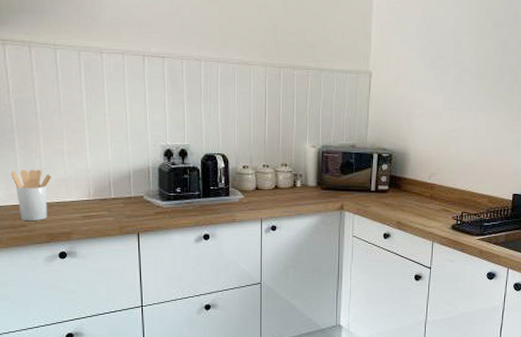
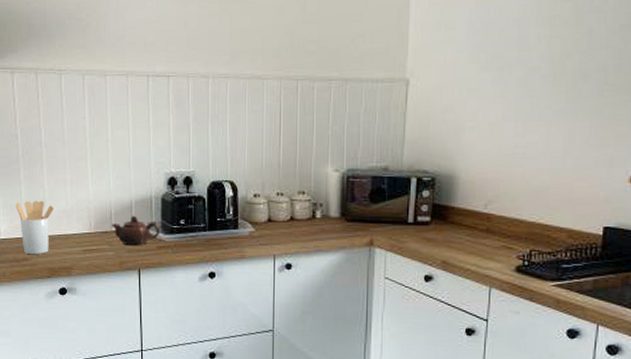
teapot: none [111,184,158,211] -> present [112,215,160,245]

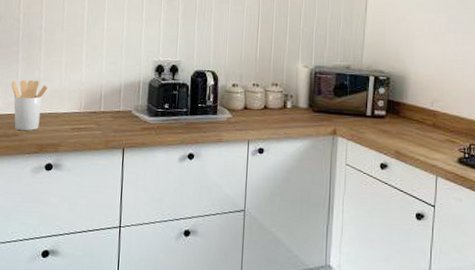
teapot: present [112,215,160,245] -> none [101,98,146,126]

